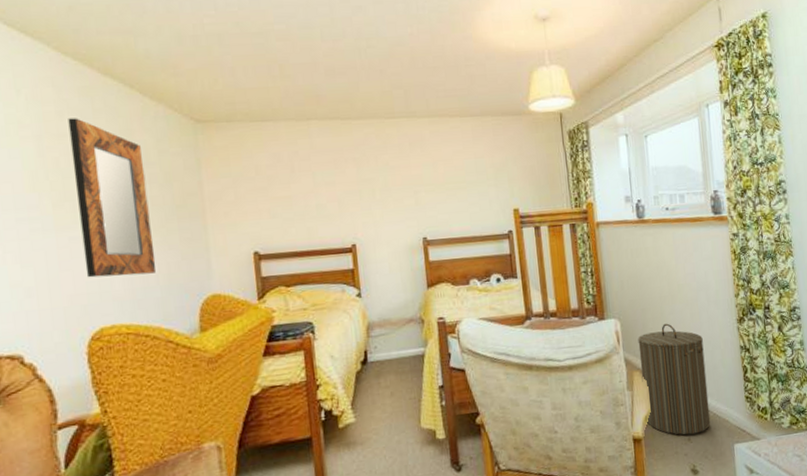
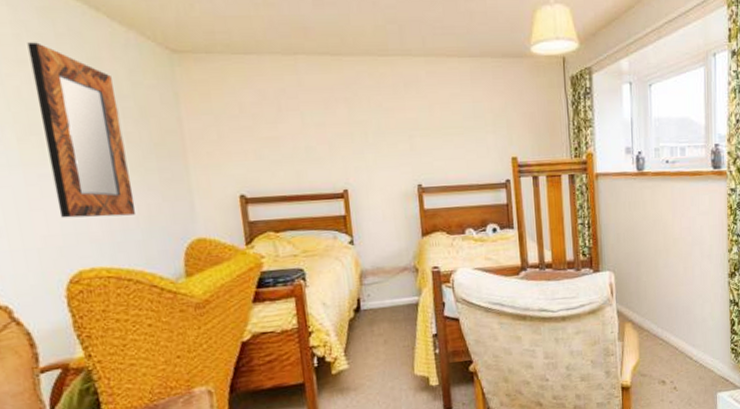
laundry hamper: present [638,323,711,435] -> none [631,276,696,384]

